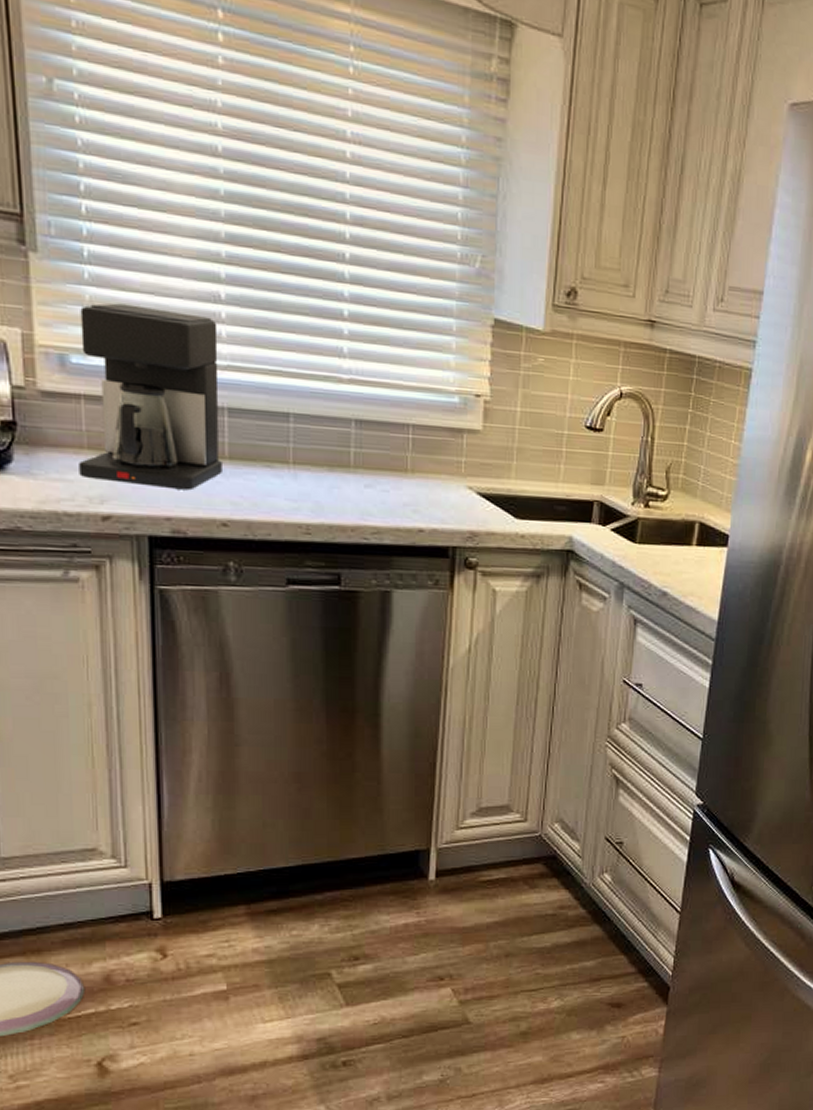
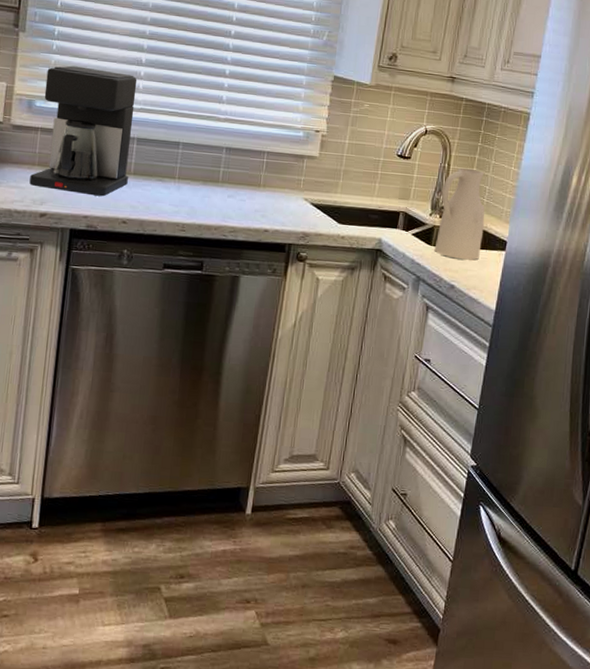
ceramic pitcher: none [640,442,701,560] -> present [434,167,485,261]

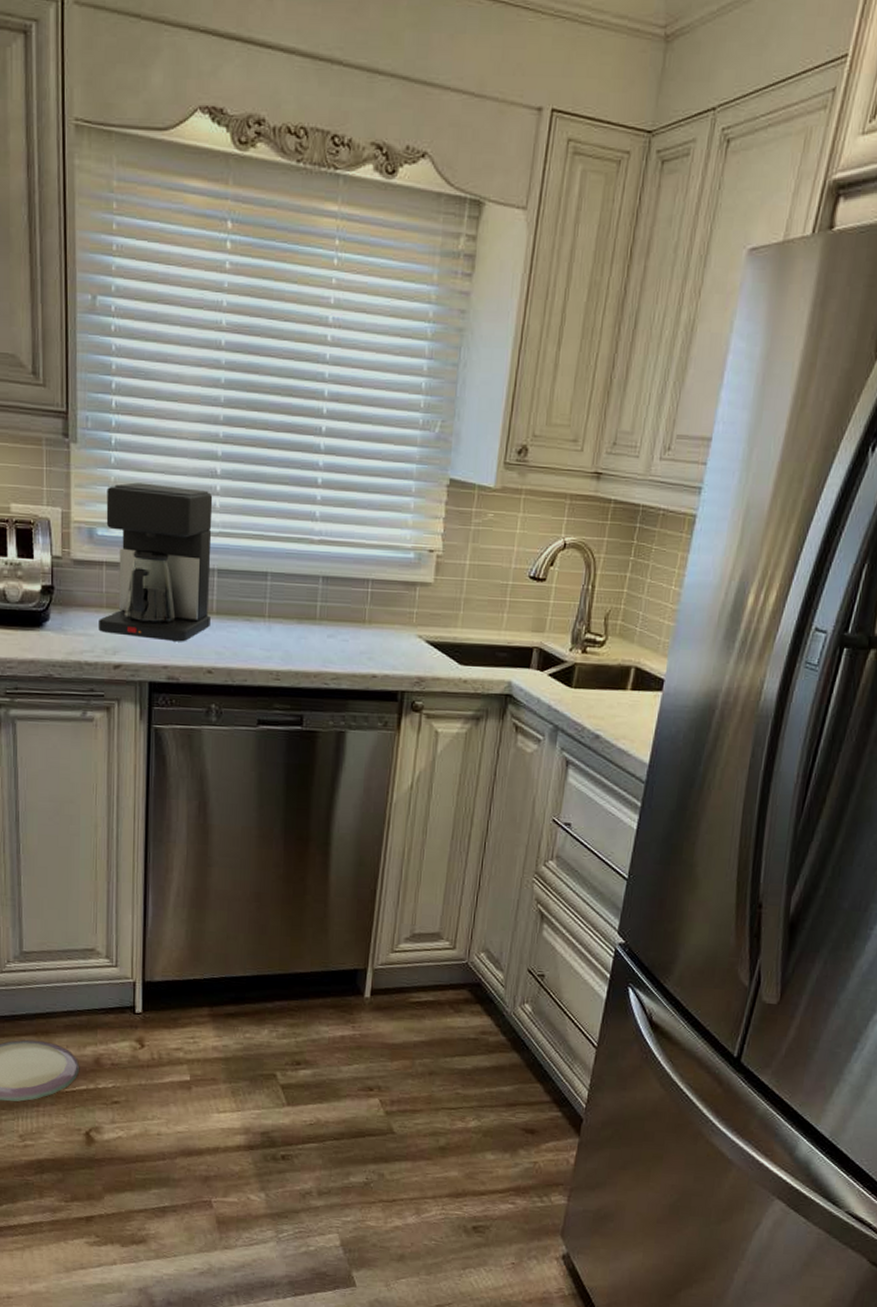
ceramic pitcher: present [434,167,485,261] -> none [575,589,638,704]

